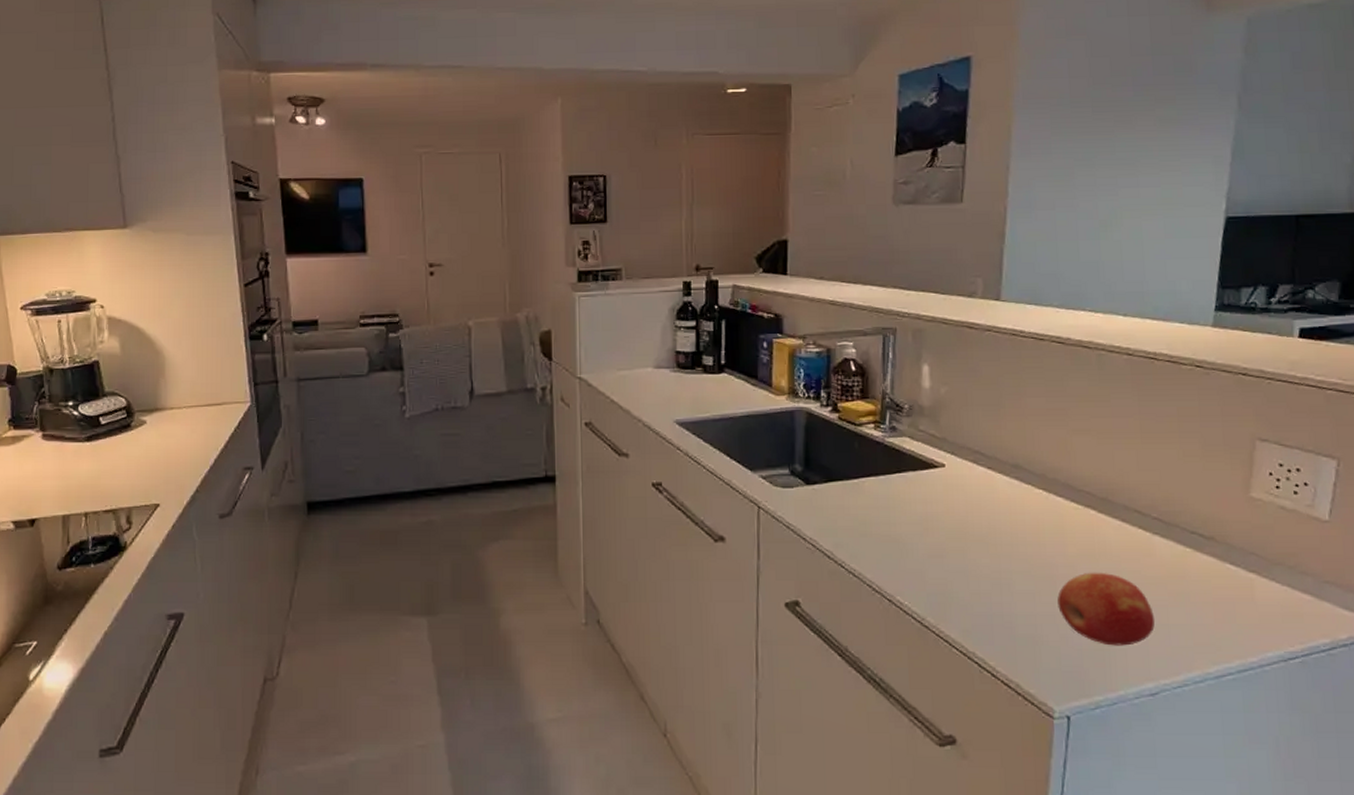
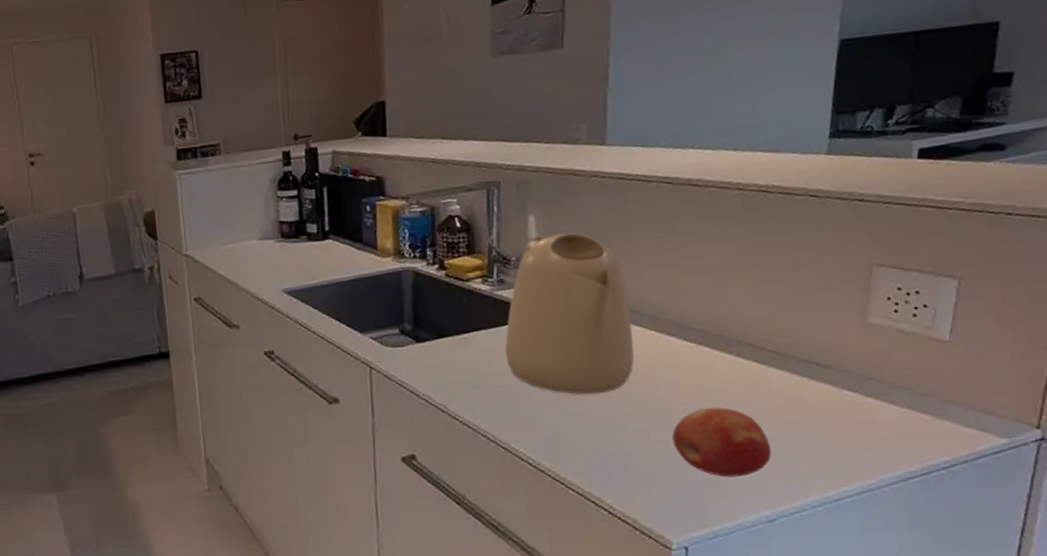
kettle: none [895,384,1022,550] -> present [505,232,634,395]

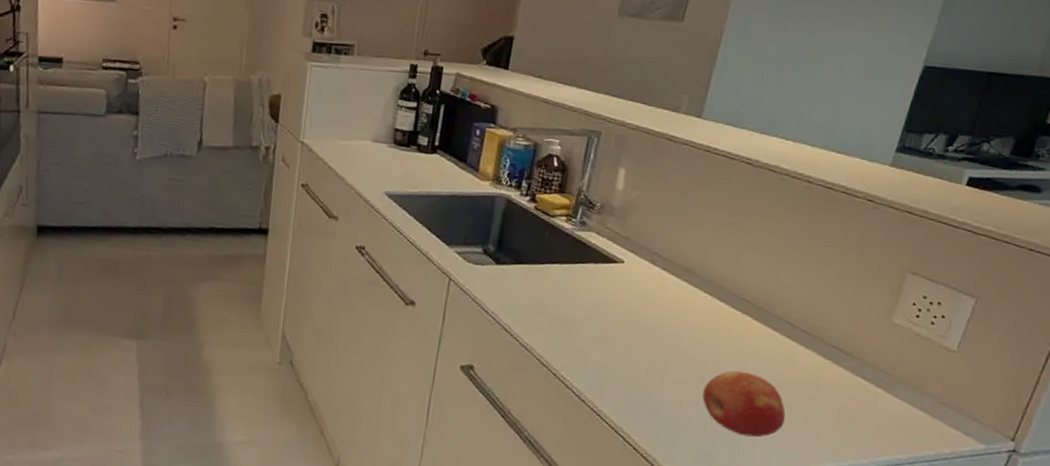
kettle: present [505,232,634,395] -> none [573,189,692,341]

